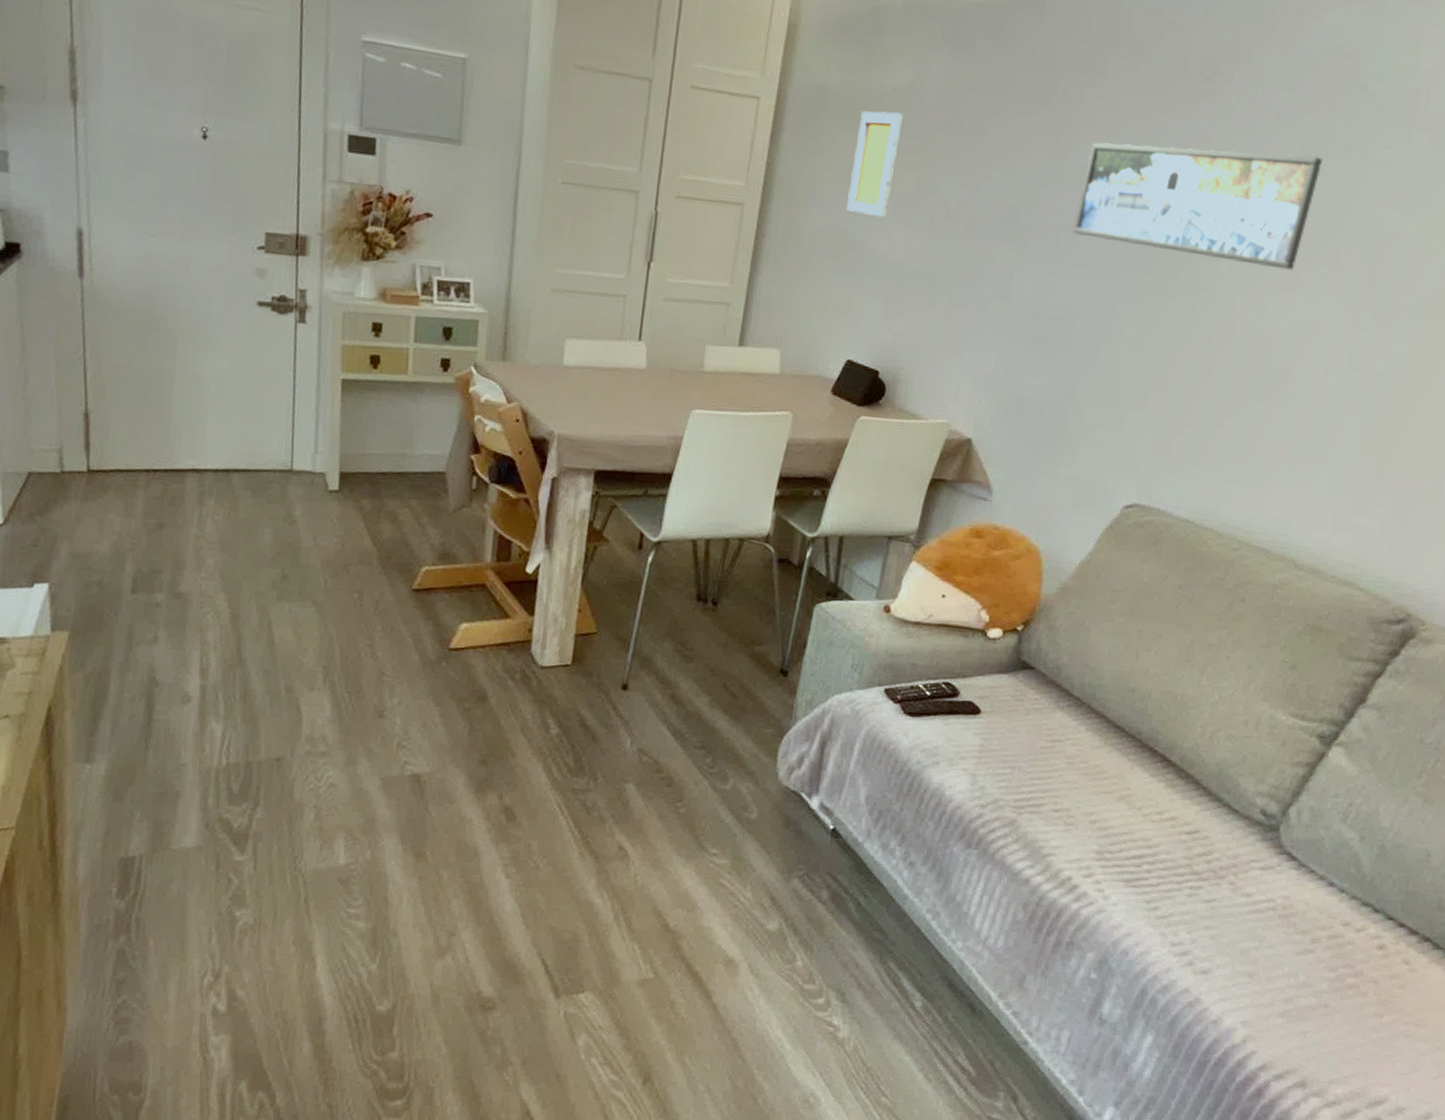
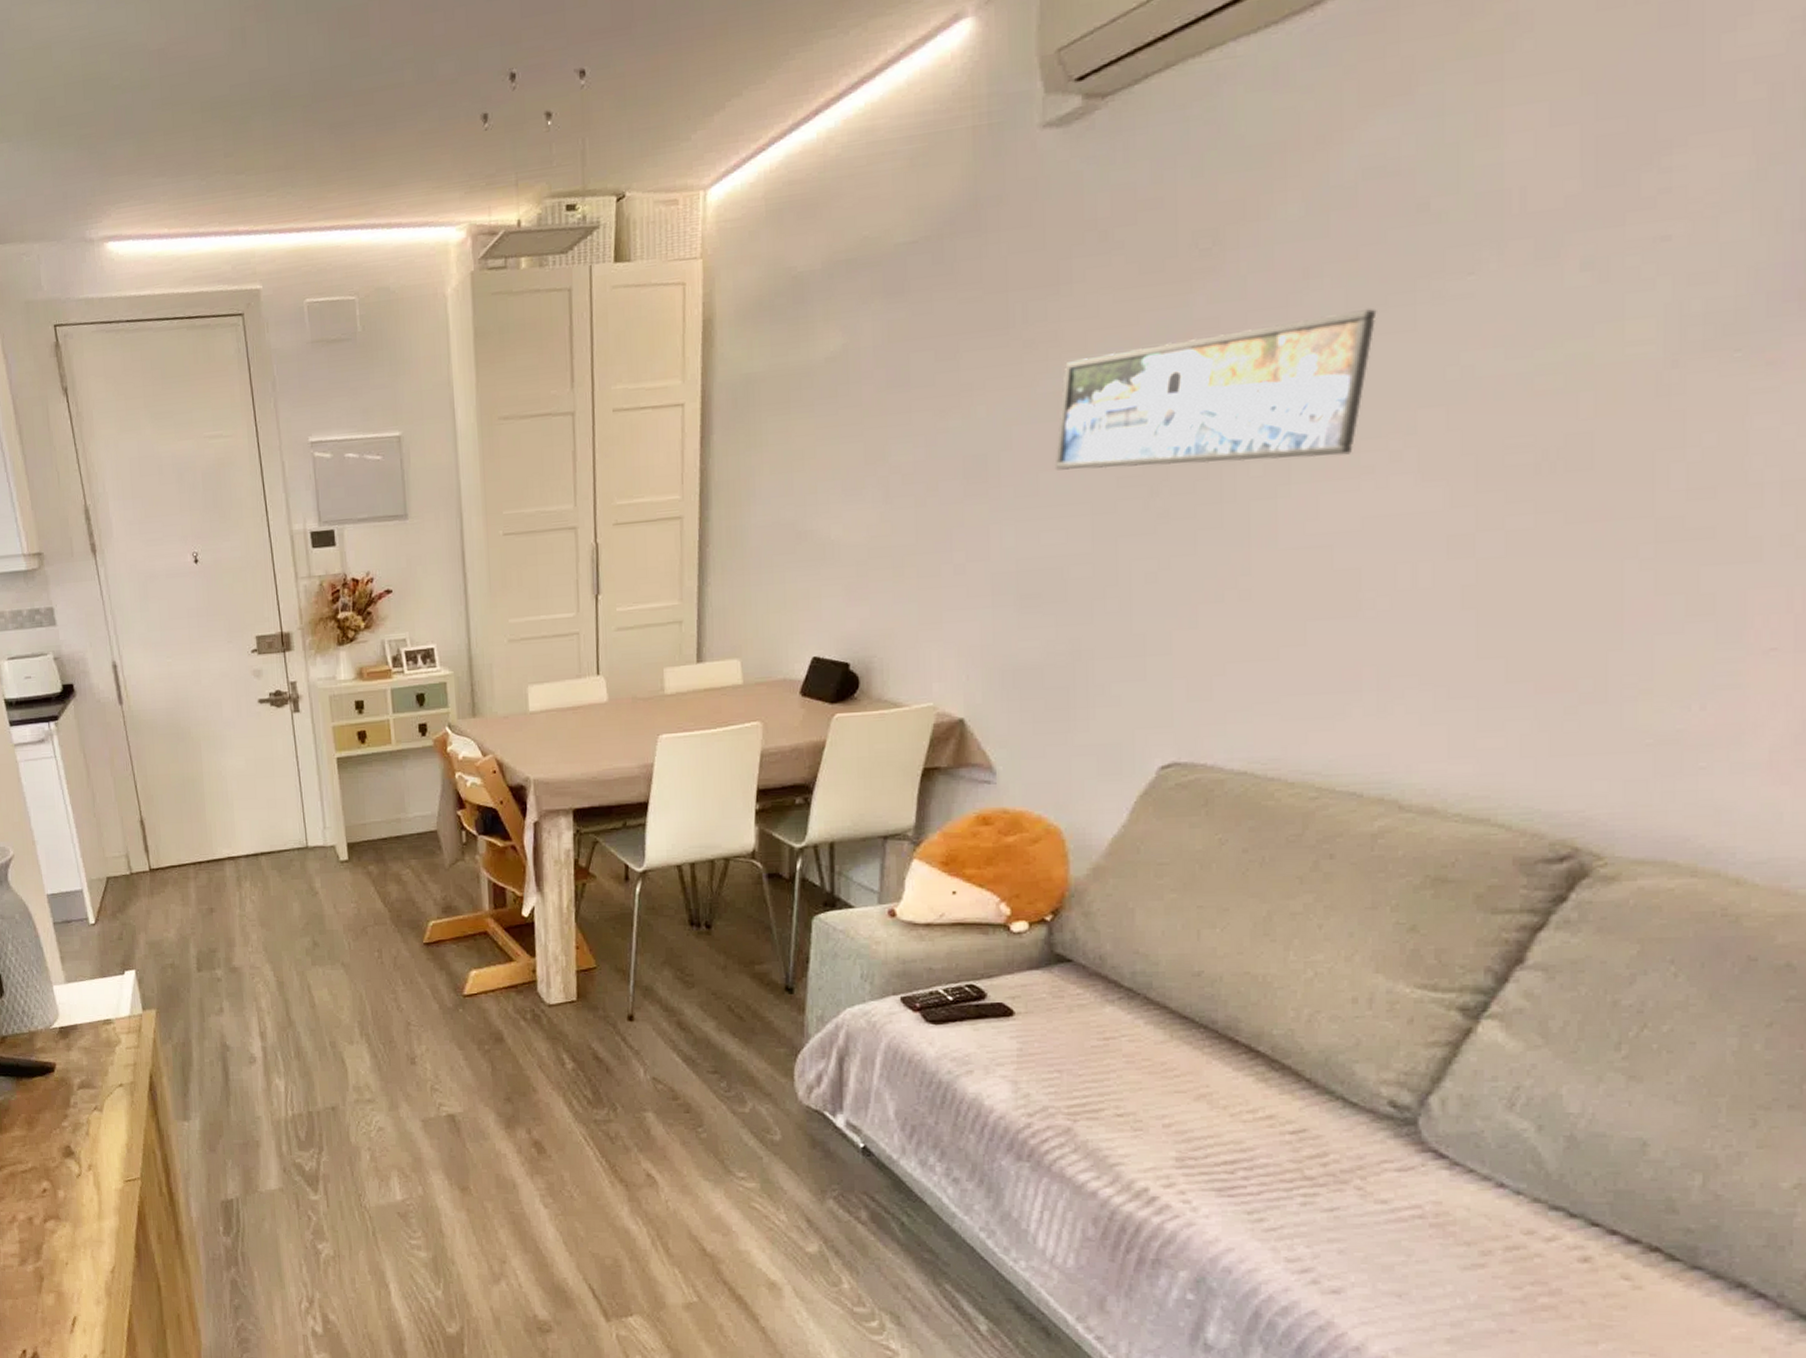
wall art: present [845,110,903,218] -> none [790,383,839,501]

